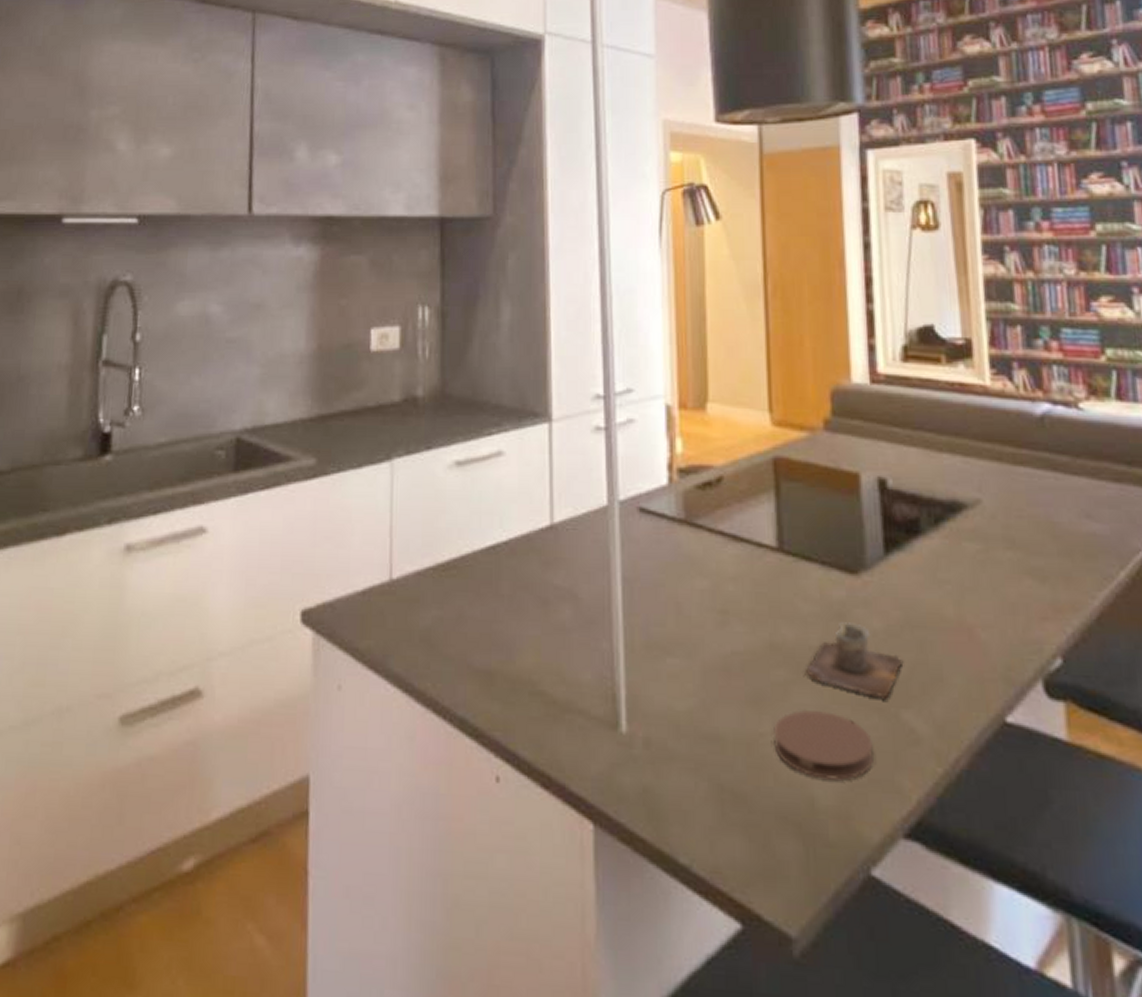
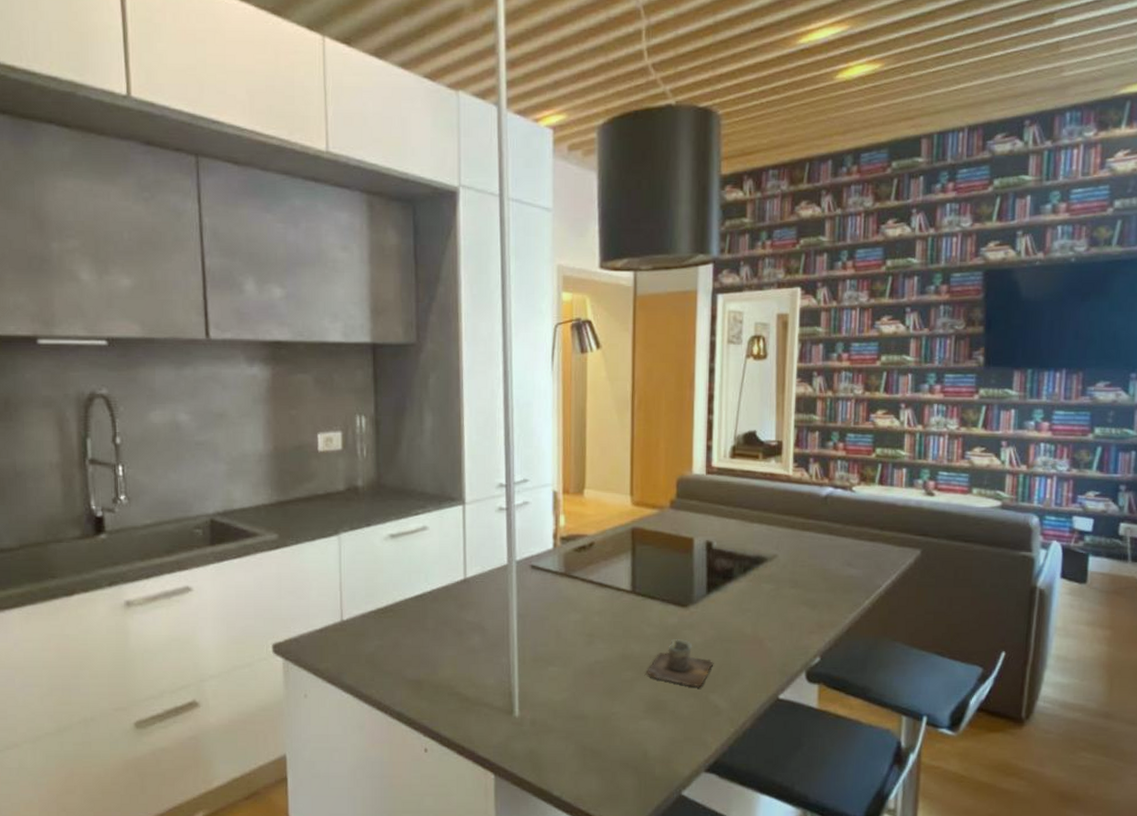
coaster: present [773,709,875,781] -> none [622,696,690,739]

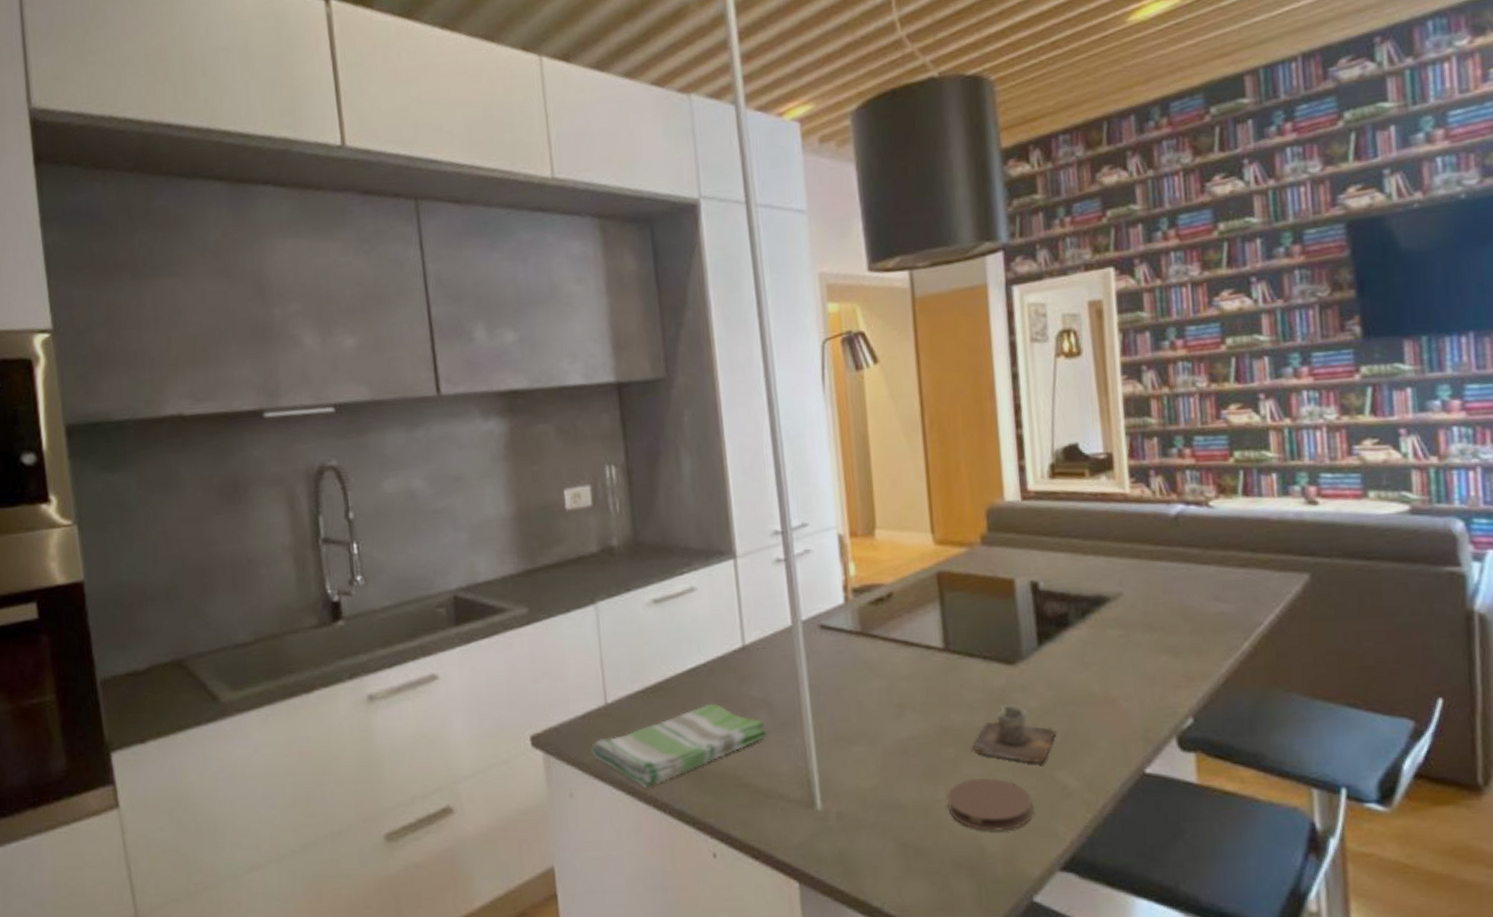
dish towel: none [326,625,479,693] -> present [591,703,767,788]
coaster: none [622,696,690,739] -> present [947,777,1034,831]

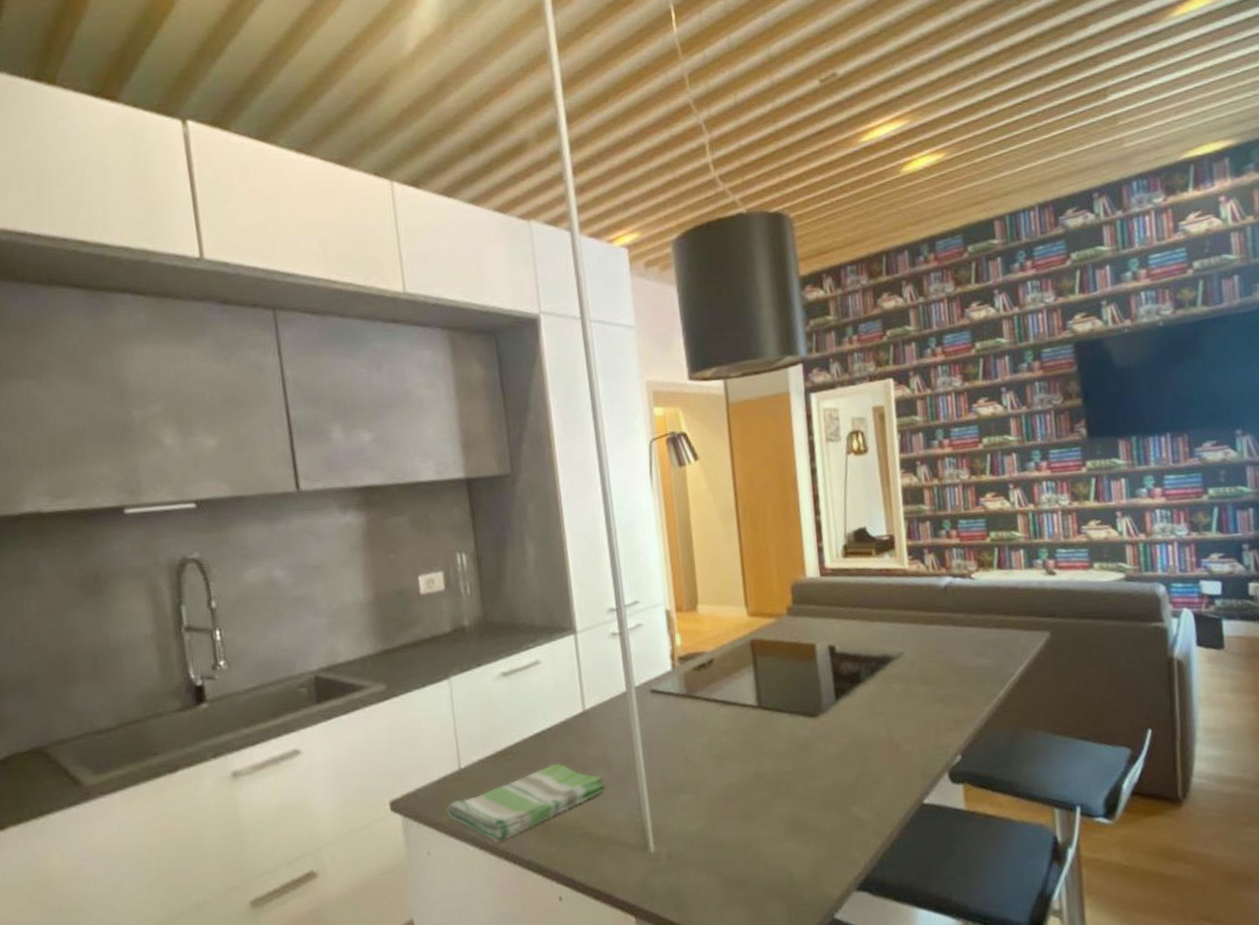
coaster: present [947,777,1034,831] -> none [761,815,834,861]
cup: present [972,705,1057,764] -> none [782,751,852,801]

